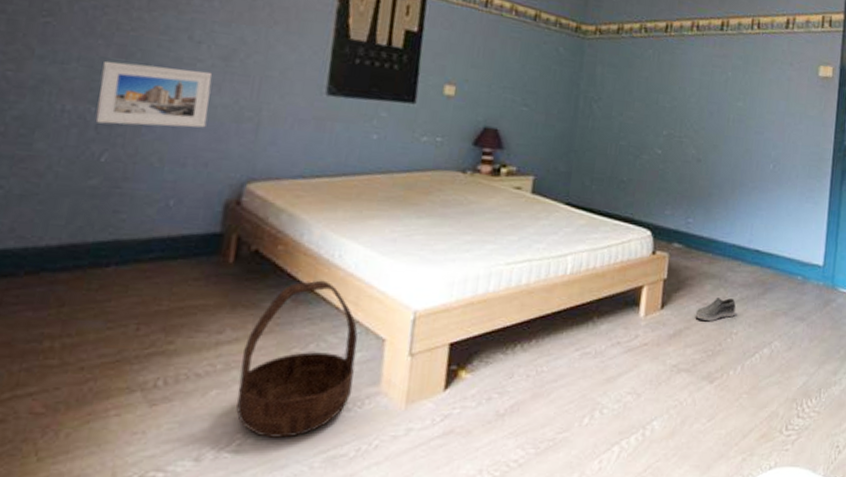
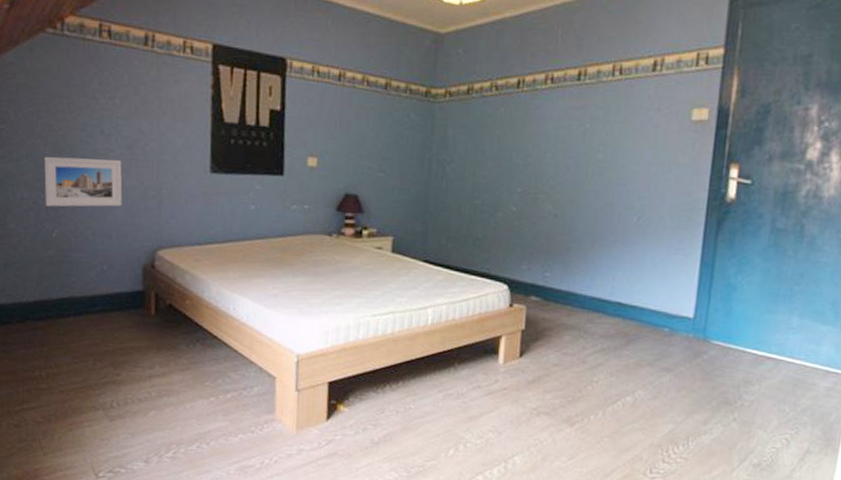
basket: present [236,280,358,438] -> none [169,328,254,450]
shoe: present [695,298,736,321] -> none [554,348,596,369]

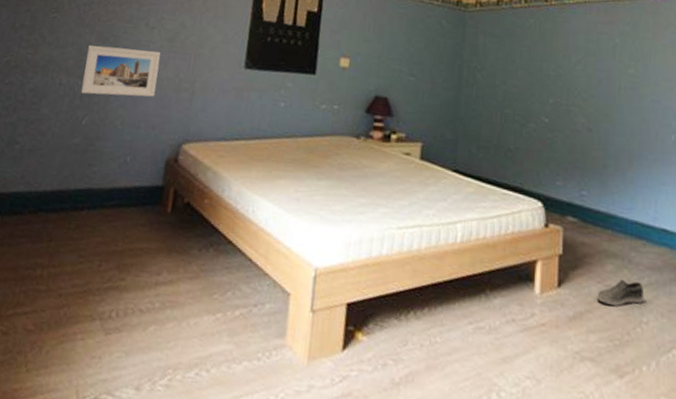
shoe: none [554,348,596,369] -> present [597,280,643,306]

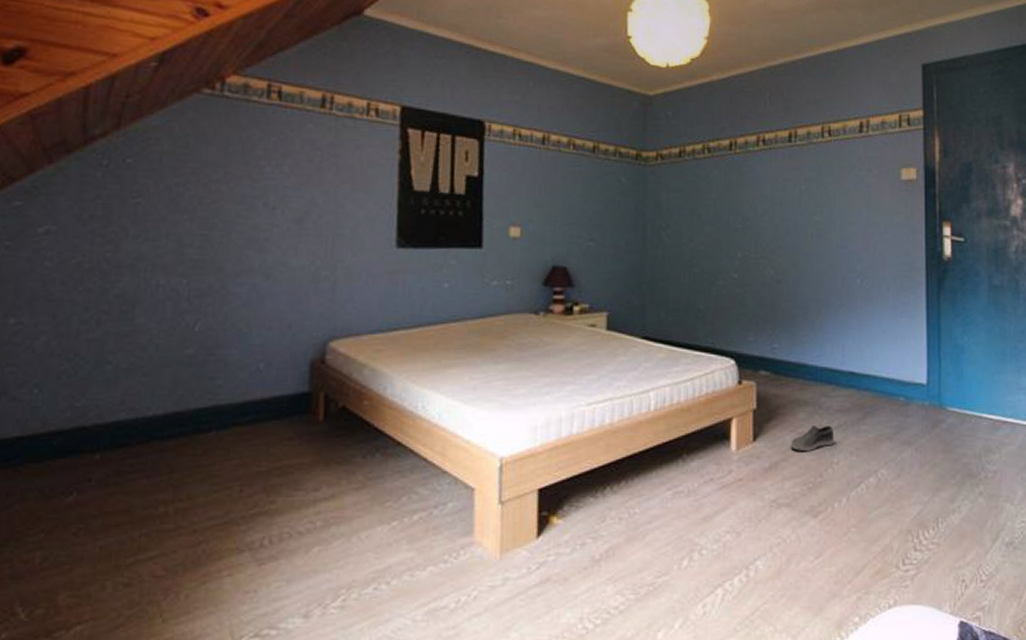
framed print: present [80,44,161,97] -> none [187,234,289,295]

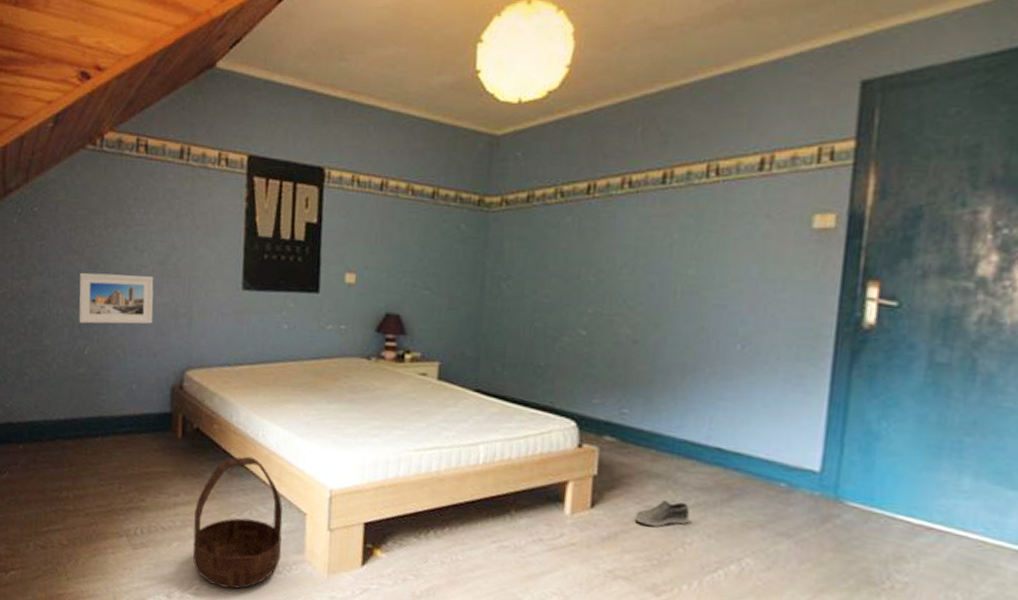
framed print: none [187,234,289,295] -> present [78,272,154,324]
basket: none [337,432,448,592] -> present [192,456,283,589]

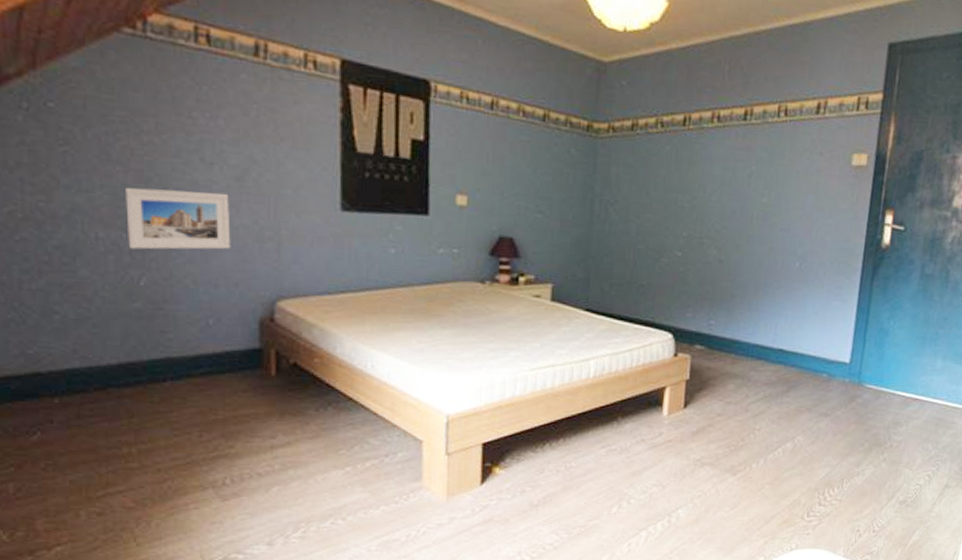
basket: present [192,456,283,589] -> none [296,389,398,526]
shoe: present [634,500,689,527] -> none [718,396,759,418]

